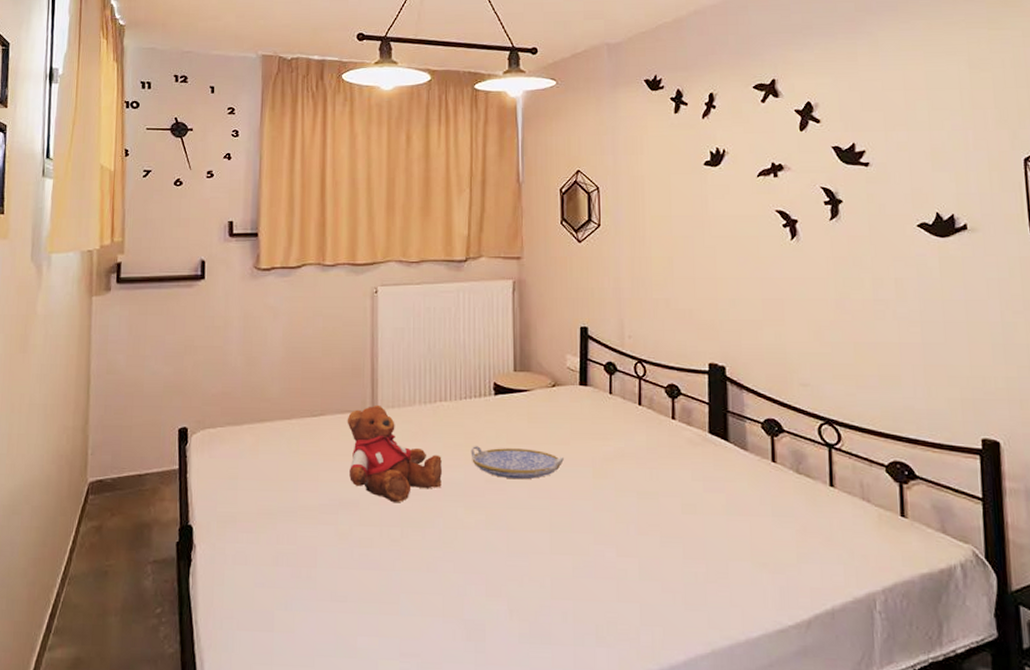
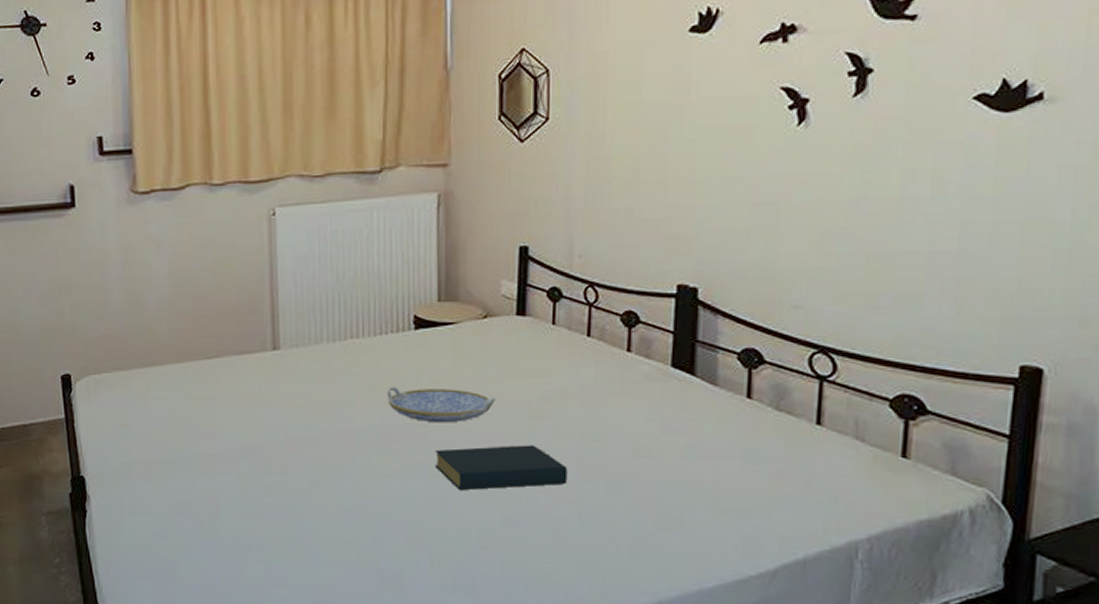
teddy bear: present [347,404,442,502] -> none [245,344,354,449]
hardback book: none [513,501,628,543] -> present [435,445,568,491]

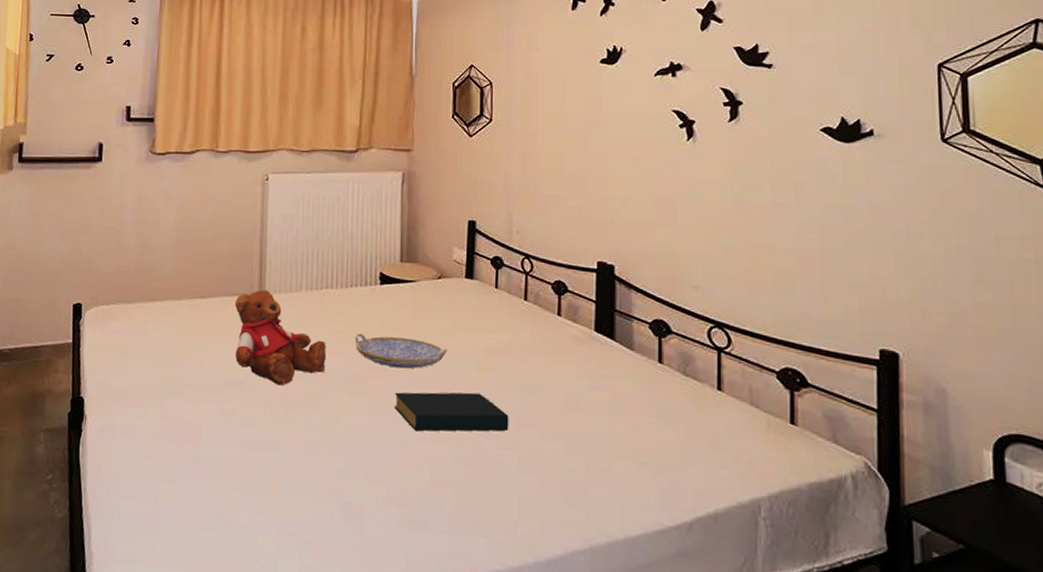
teddy bear: none [245,344,354,449] -> present [234,289,326,385]

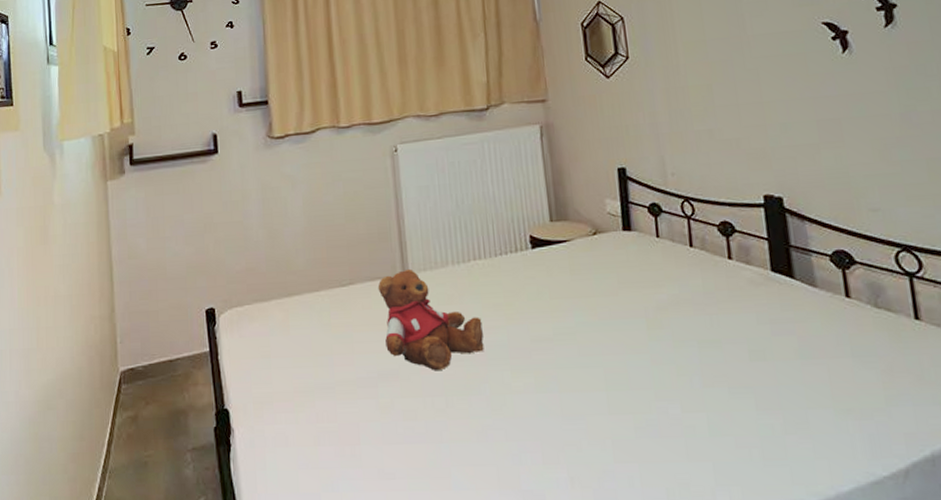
serving tray: present [355,333,447,369] -> none [511,303,614,337]
hardback book: present [395,392,509,432] -> none [563,354,692,404]

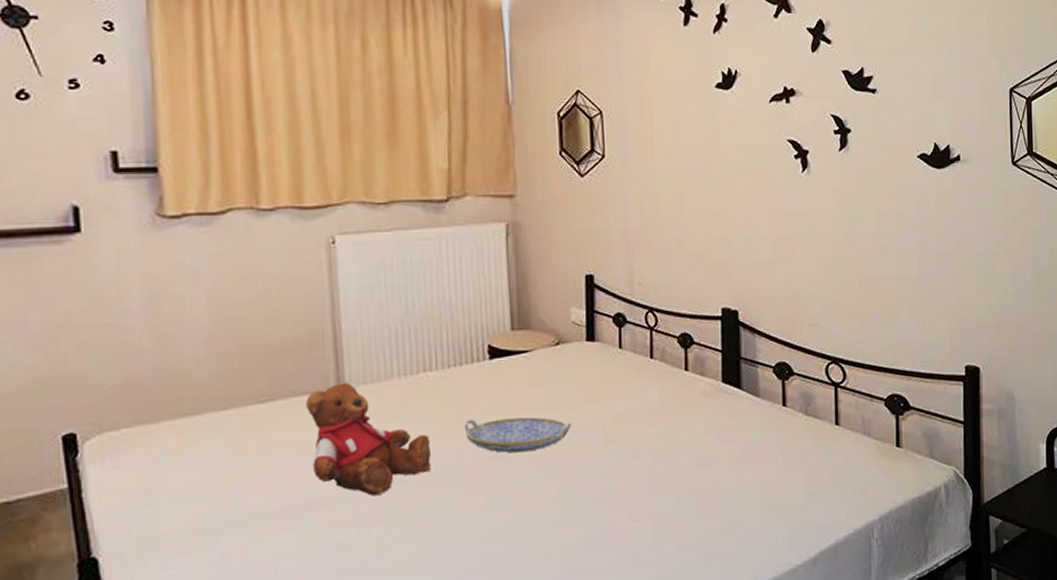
serving tray: none [511,303,614,337] -> present [464,417,571,453]

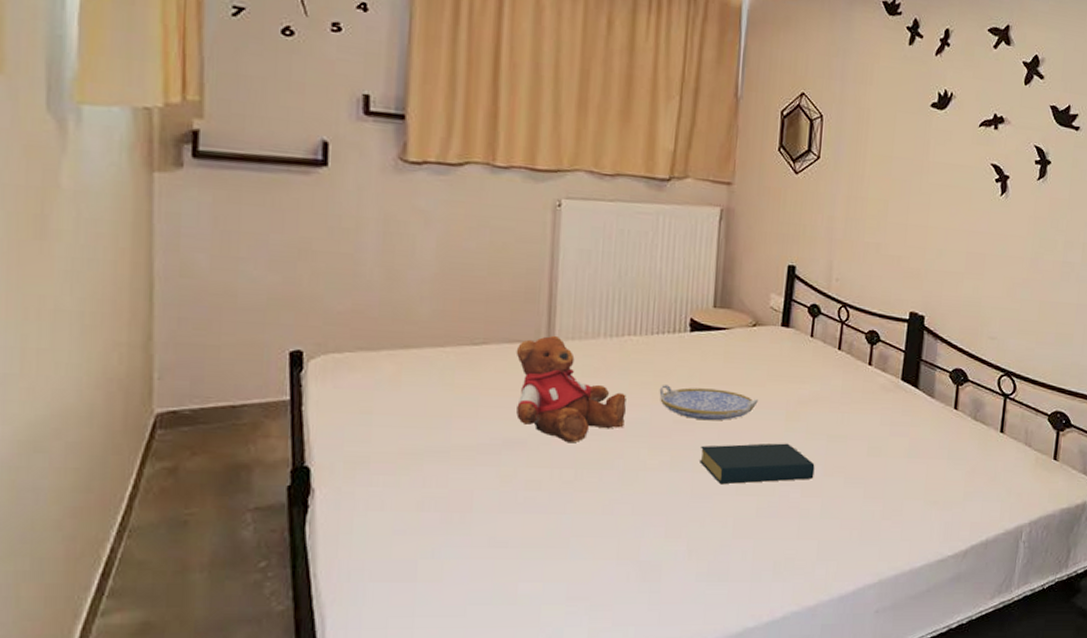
hardback book: none [516,466,642,520] -> present [700,443,815,485]

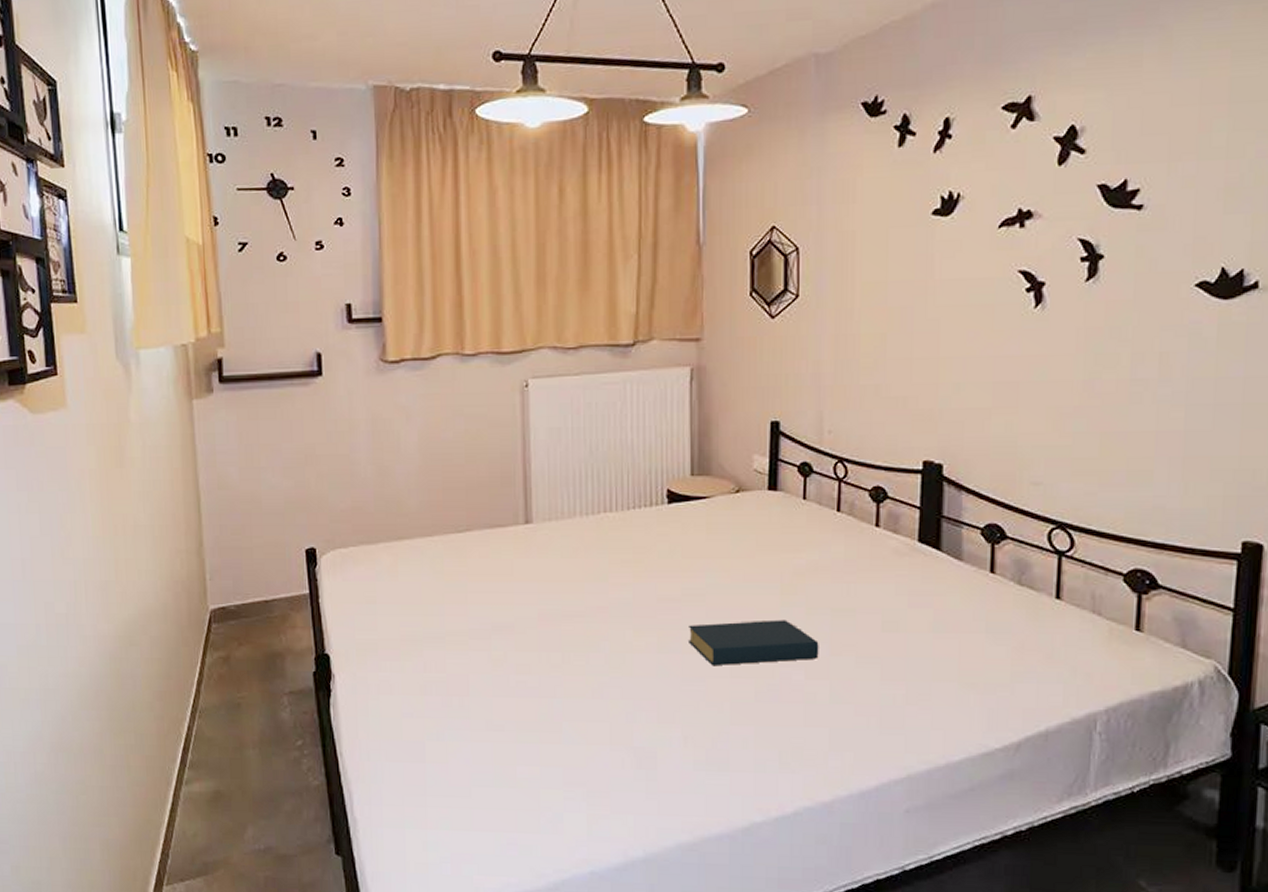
teddy bear: present [516,335,626,442] -> none [497,517,607,625]
serving tray: present [659,385,758,421] -> none [640,562,748,598]

